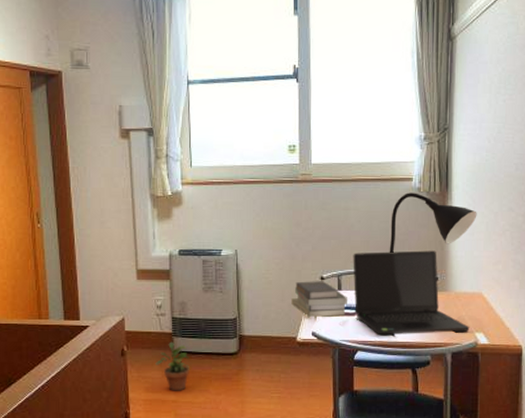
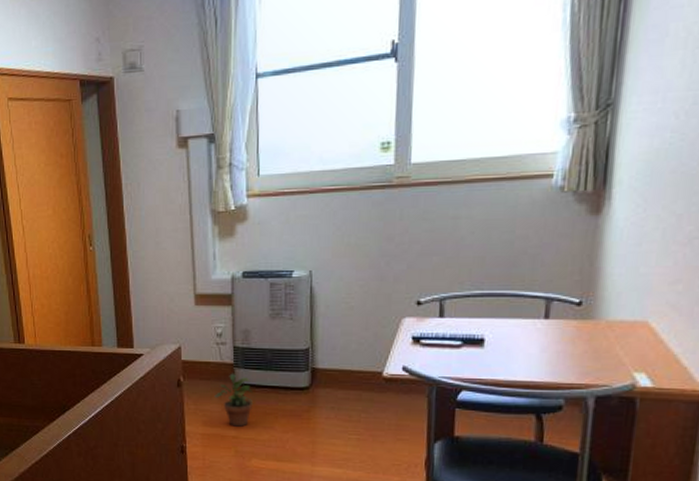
books: present [291,281,347,318] -> none [377,306,451,350]
laptop: present [353,250,470,336] -> none [460,267,626,373]
desk lamp: present [389,192,477,253] -> none [512,193,650,271]

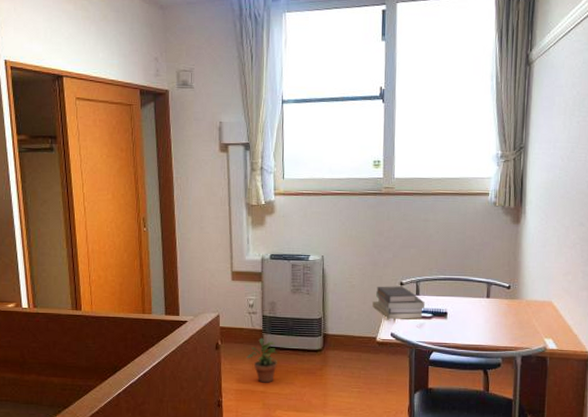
books: none [377,306,451,350] -> present [372,286,425,320]

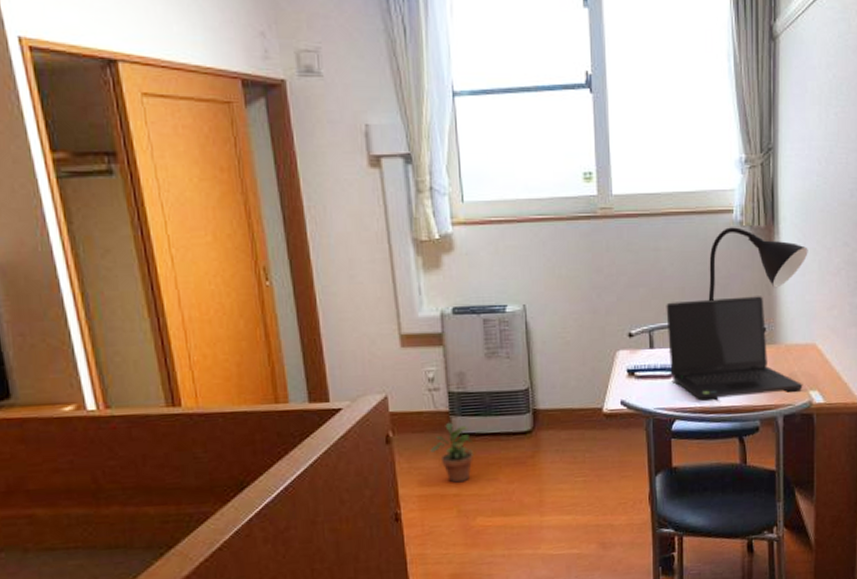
books: present [372,286,425,320] -> none [595,338,661,384]
laptop: none [430,260,539,339] -> present [666,296,803,401]
desk lamp: none [465,206,549,262] -> present [708,227,808,301]

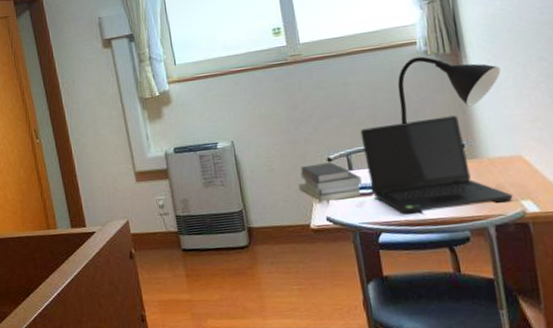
potted plant: present [430,422,475,483] -> none [165,240,202,291]
books: none [595,338,661,384] -> present [298,162,362,203]

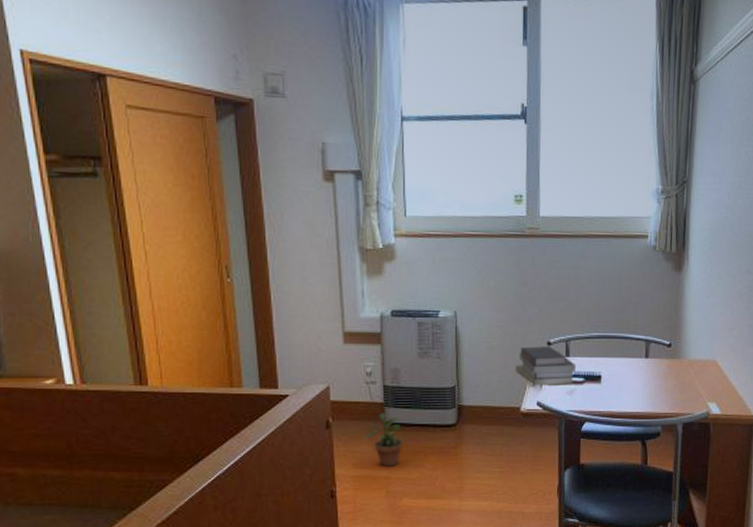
potted plant: none [165,240,202,291] -> present [365,412,404,467]
laptop: present [360,115,513,215] -> none [582,314,702,406]
desk lamp: present [397,56,501,124] -> none [621,251,714,316]

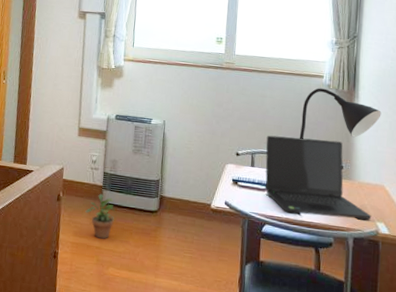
books: present [515,346,576,387] -> none [208,154,259,191]
laptop: none [582,314,702,406] -> present [265,135,372,220]
desk lamp: none [621,251,714,316] -> present [299,88,382,139]

